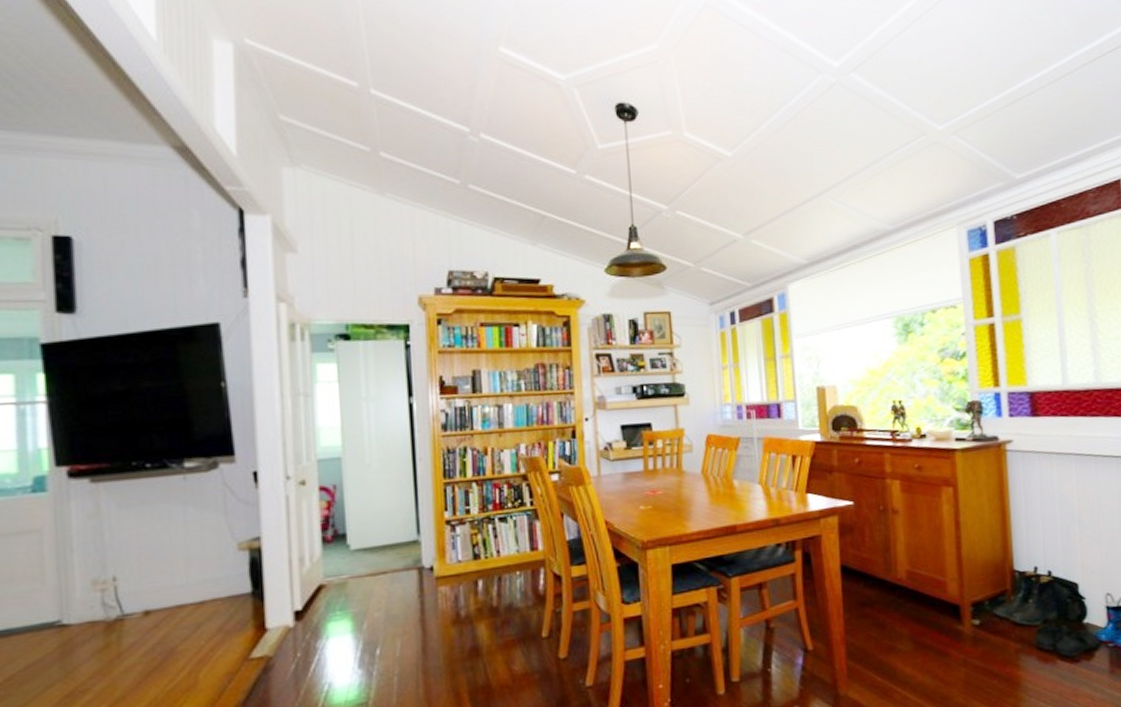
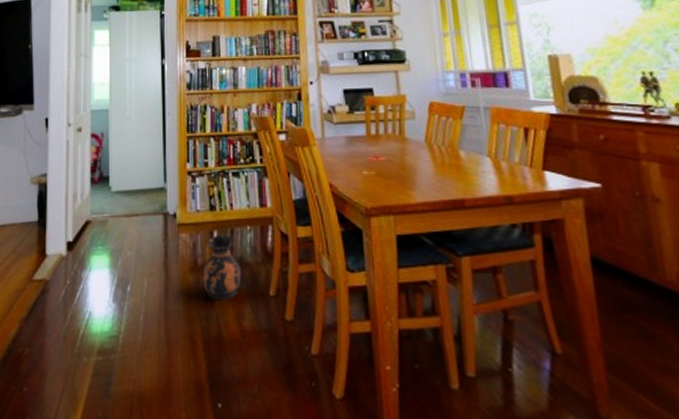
ceramic jug: none [466,582,512,650] -> present [202,234,242,300]

